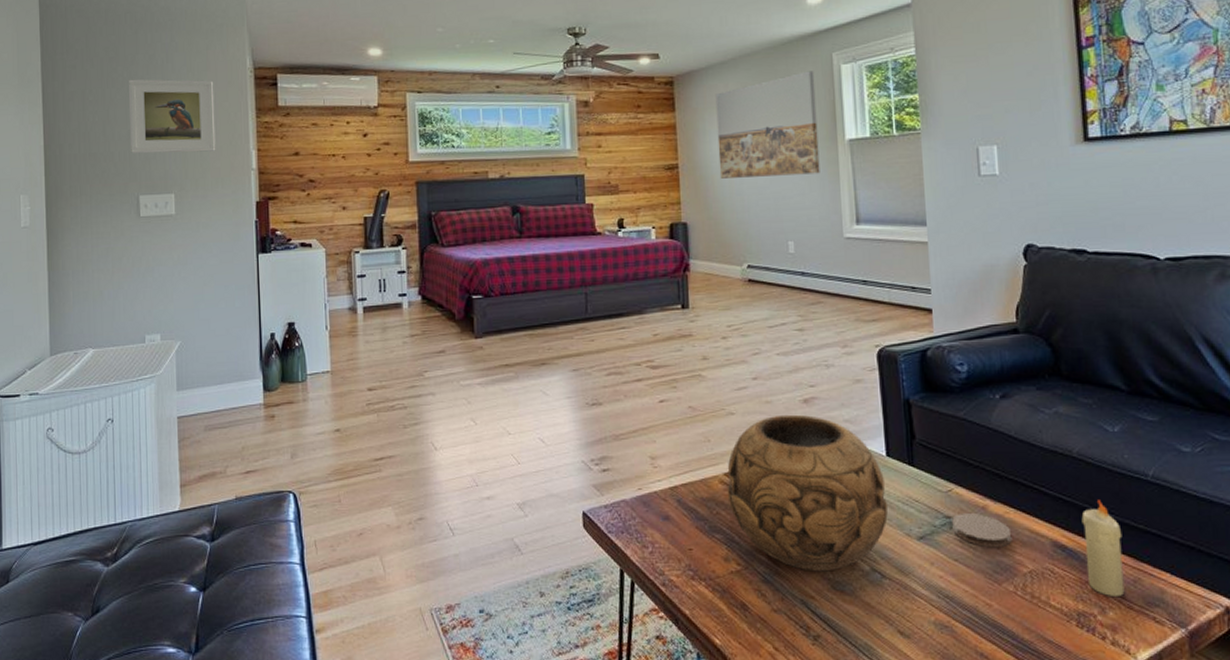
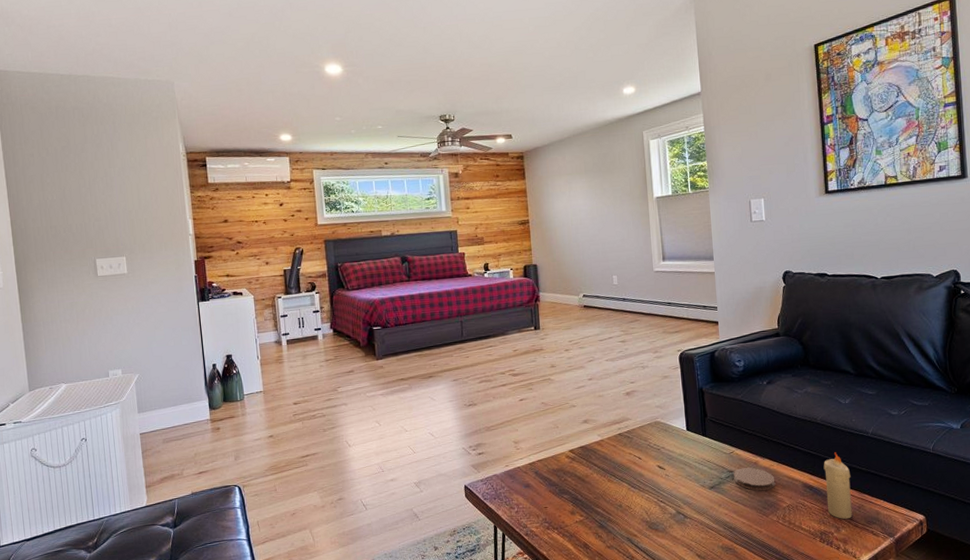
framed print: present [129,78,216,154] -> none [80,163,158,225]
wall art: present [715,71,820,179] -> none [555,145,636,230]
decorative bowl: present [727,414,889,572] -> none [571,404,689,517]

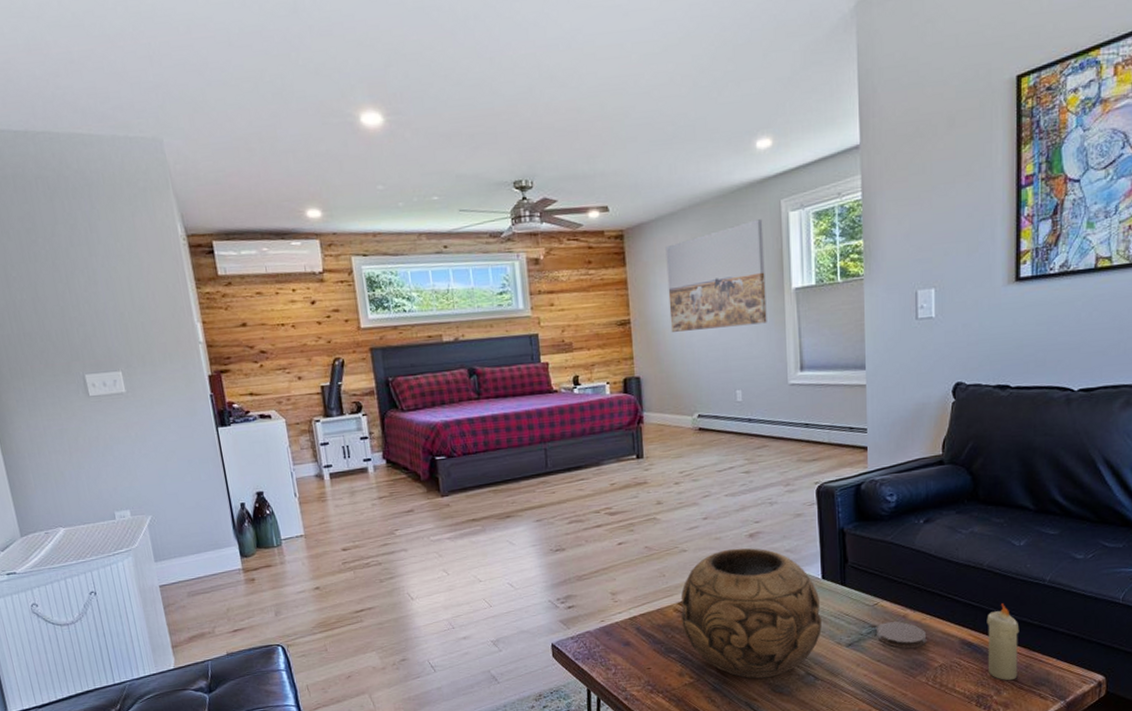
wall art: none [555,145,636,230] -> present [665,219,767,332]
decorative bowl: none [571,404,689,517] -> present [680,548,823,679]

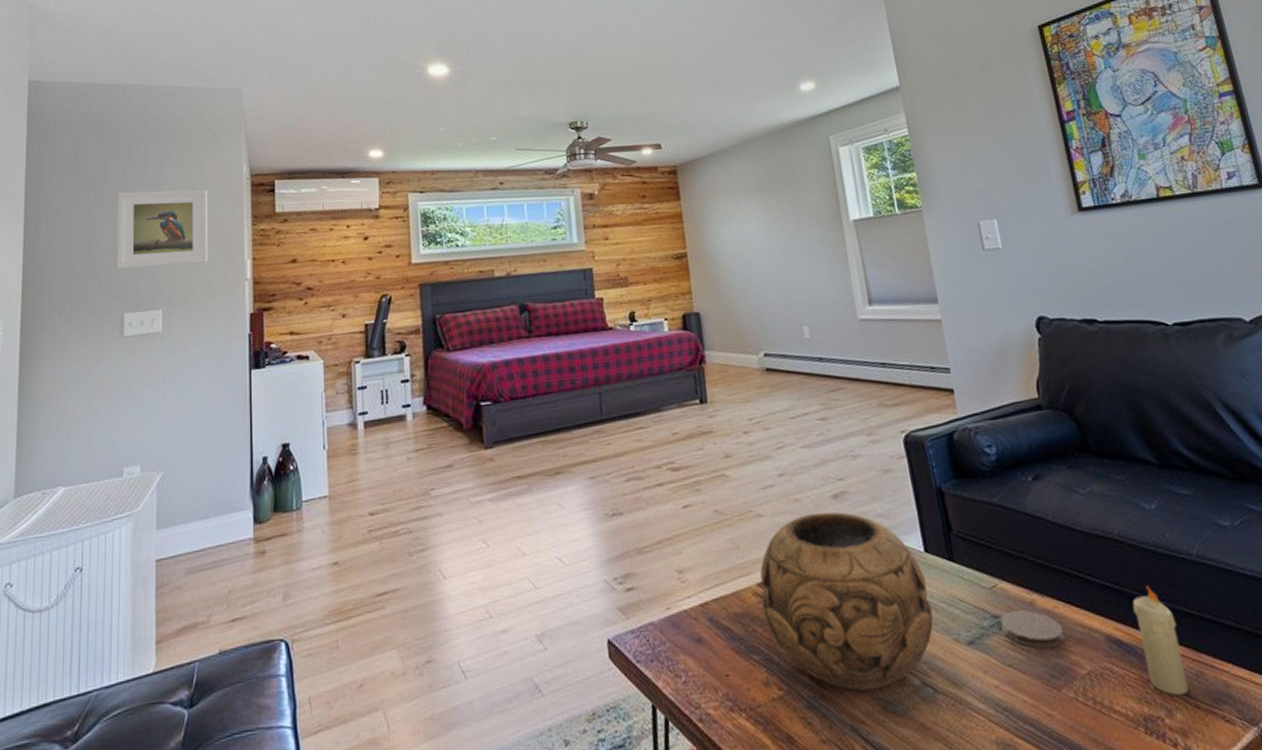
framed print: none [52,250,159,332] -> present [117,189,208,269]
wall art: present [665,219,767,332] -> none [719,154,829,265]

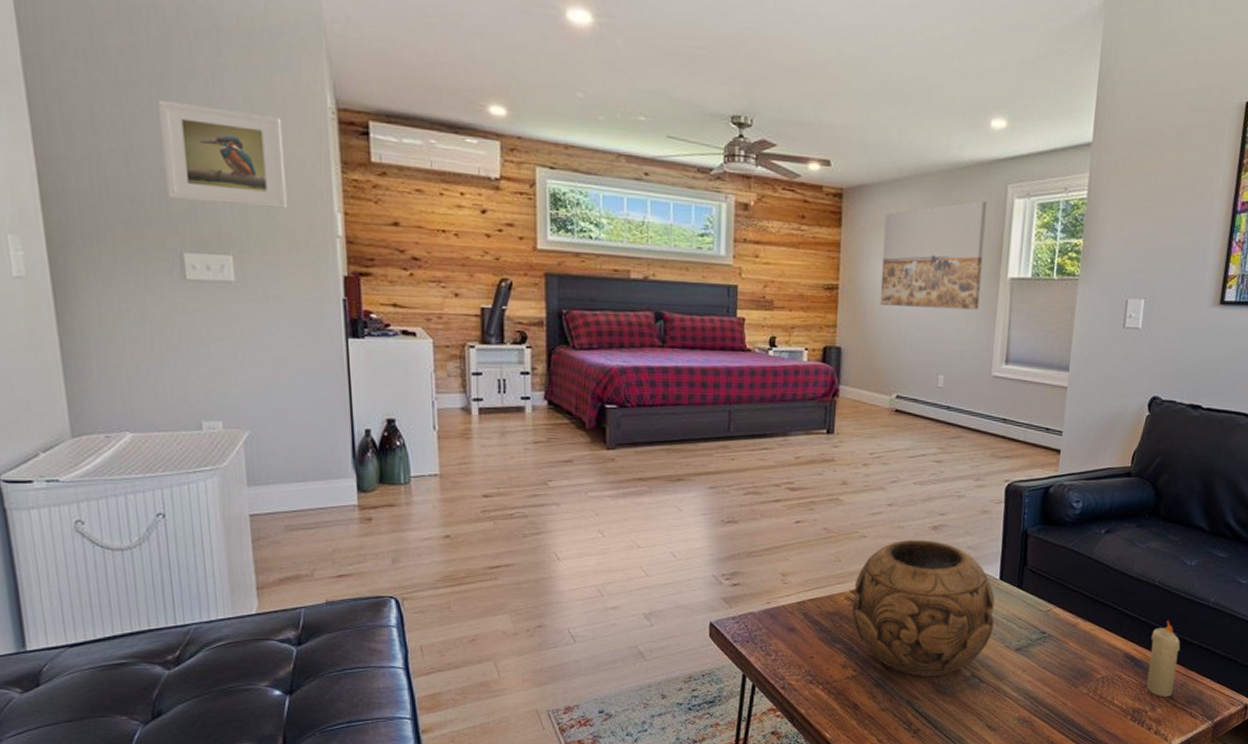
wall art: none [719,154,829,265] -> present [879,201,988,310]
coaster: present [1000,610,1066,649] -> none [1046,630,1094,658]

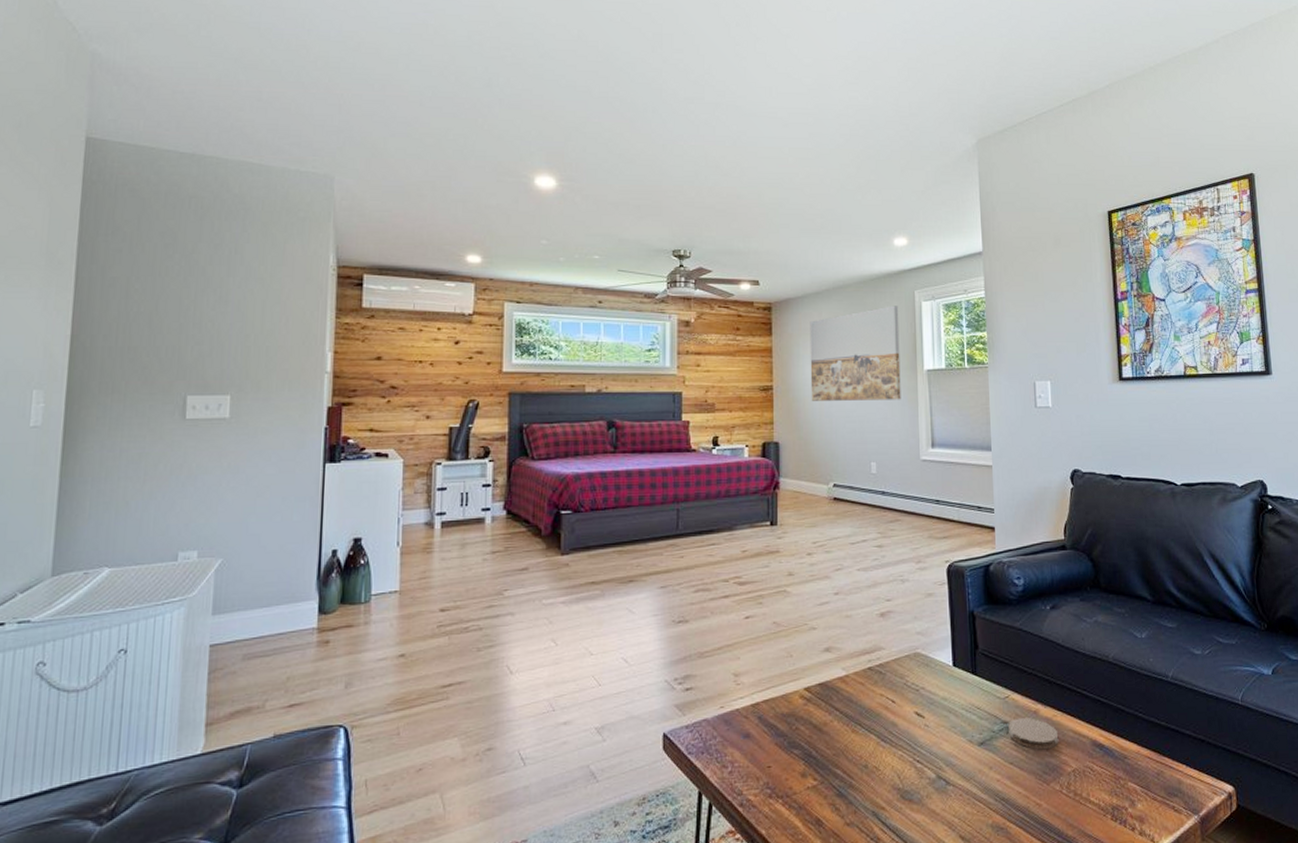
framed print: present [159,99,288,208] -> none [181,268,288,351]
decorative bowl: present [851,539,995,677] -> none [806,628,954,783]
coaster: none [1046,630,1094,658] -> present [1008,718,1059,750]
candle: present [1146,621,1181,698] -> none [1116,700,1150,790]

